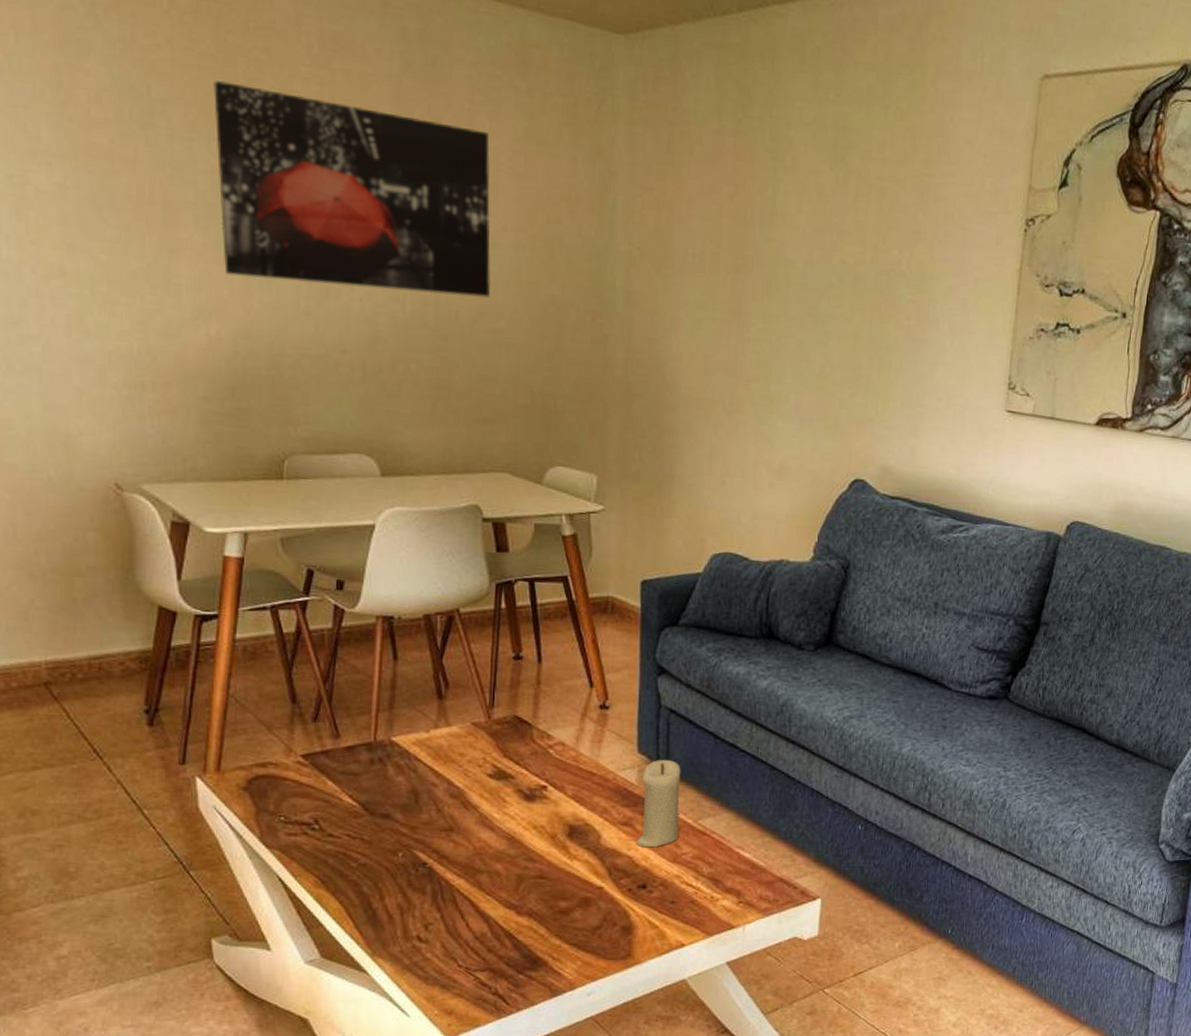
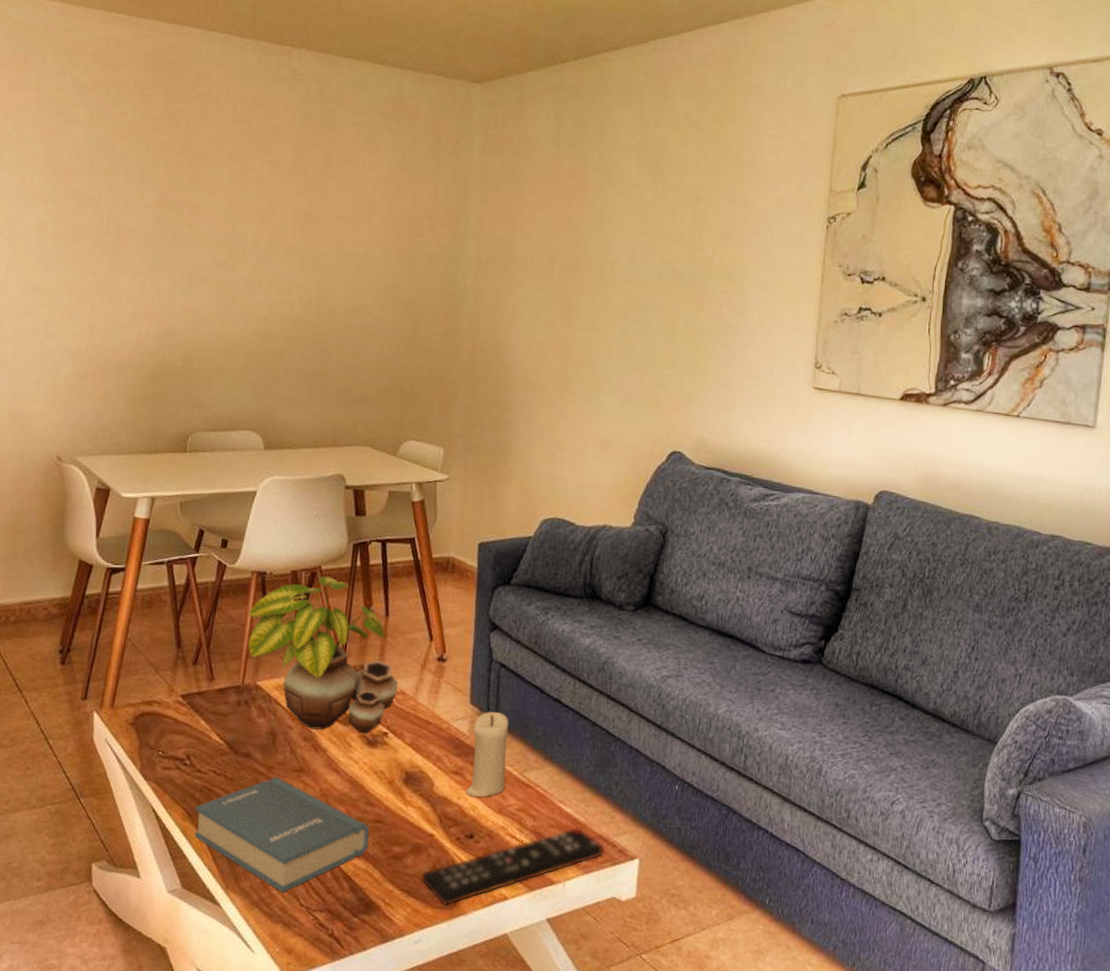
wall art: present [214,81,491,298] -> none [156,137,369,299]
hardback book: none [330,837,531,955] -> present [195,776,369,893]
potted plant: none [376,620,556,788] -> present [247,576,398,734]
remote control: none [591,871,786,957] -> present [421,826,605,907]

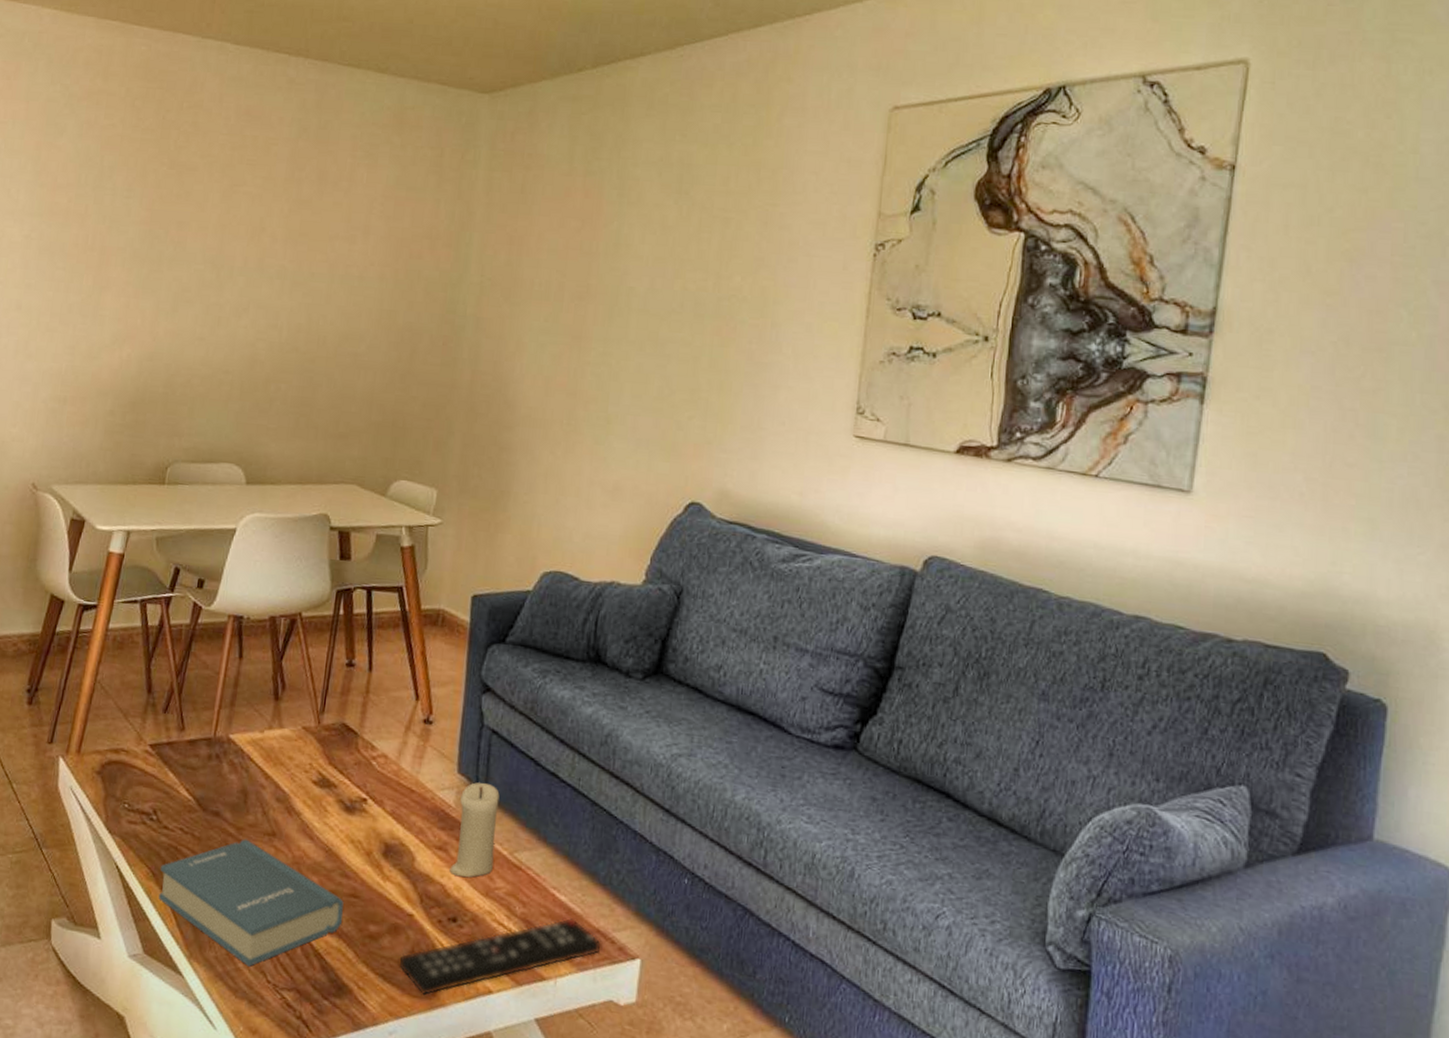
potted plant: present [247,576,398,734] -> none [221,624,380,799]

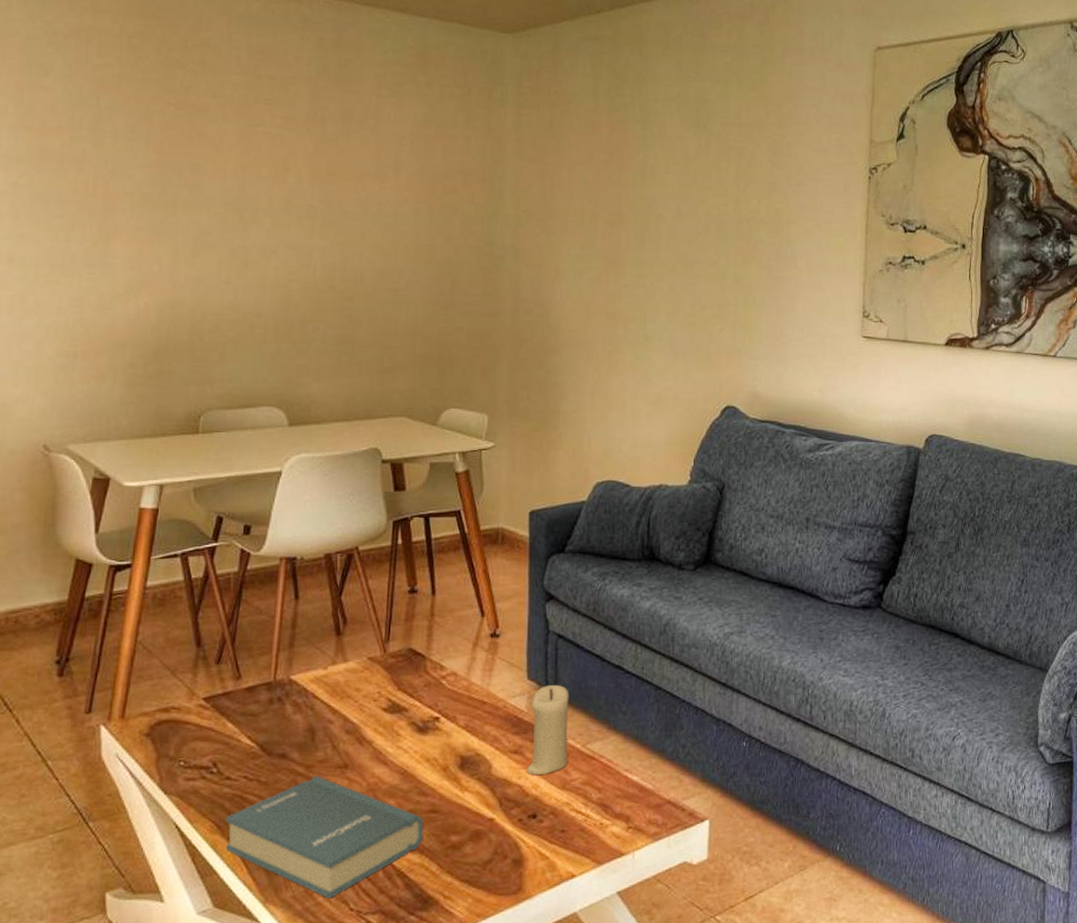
remote control: present [397,917,603,996] -> none [482,794,674,892]

